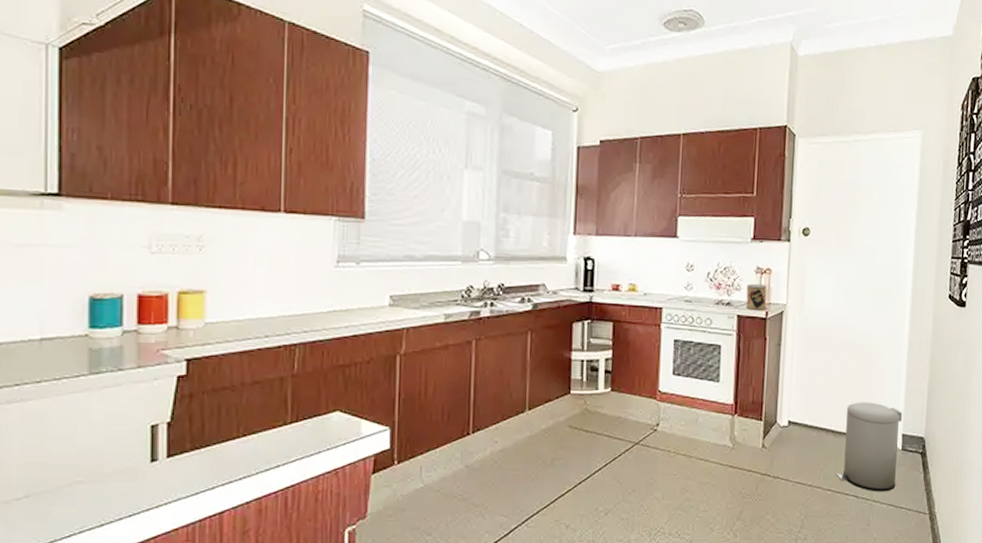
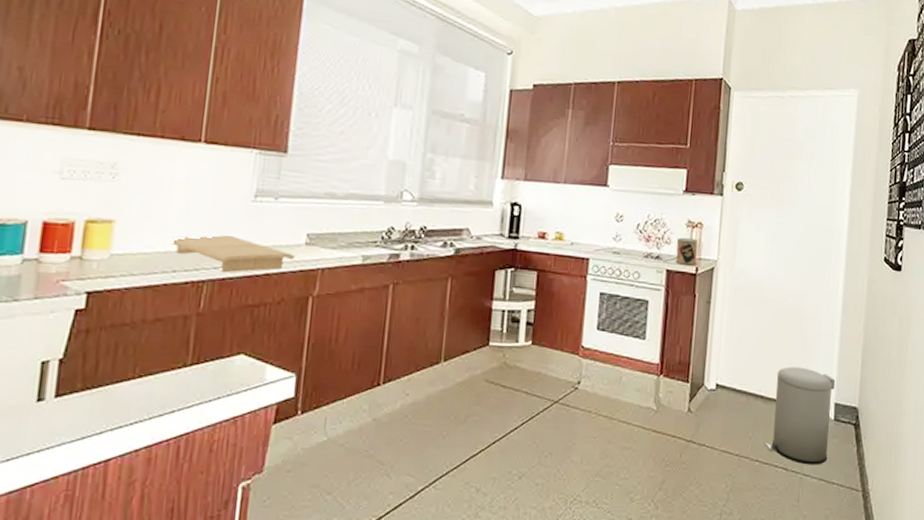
cutting board: none [262,301,381,336] -> present [172,235,296,273]

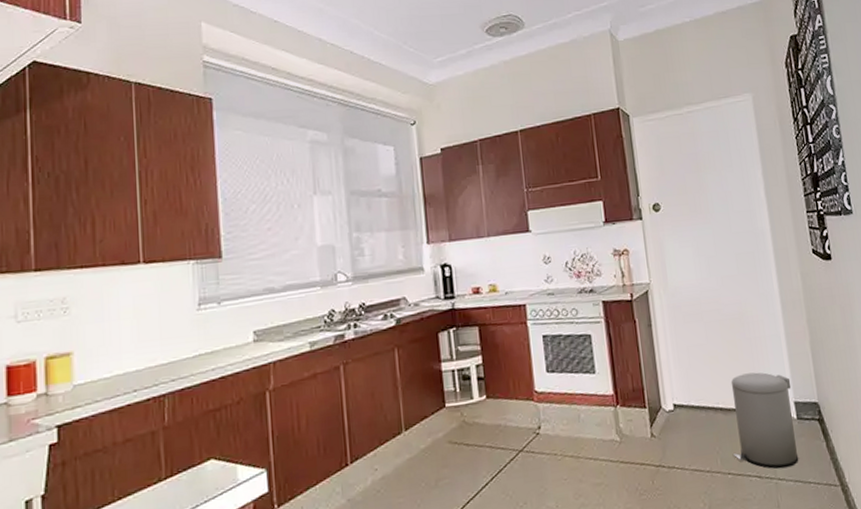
cutting board: present [172,235,296,273] -> none [129,346,247,384]
tin can: present [676,237,698,267] -> none [606,265,631,295]

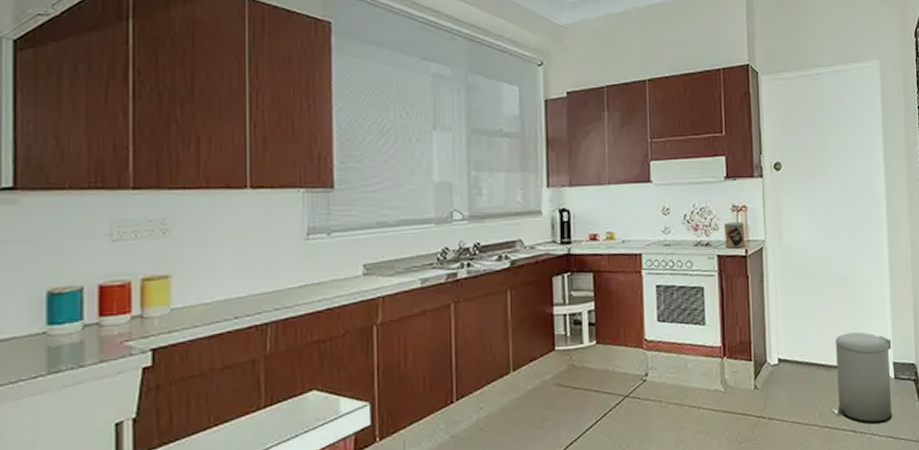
tin can: none [606,265,631,295] -> present [723,221,746,250]

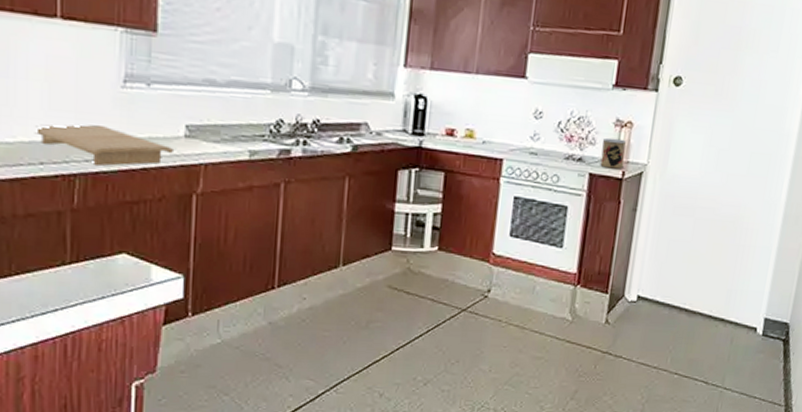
cutting board: none [231,276,355,314] -> present [36,124,175,167]
pedal bin: present [830,332,893,425] -> none [684,280,768,380]

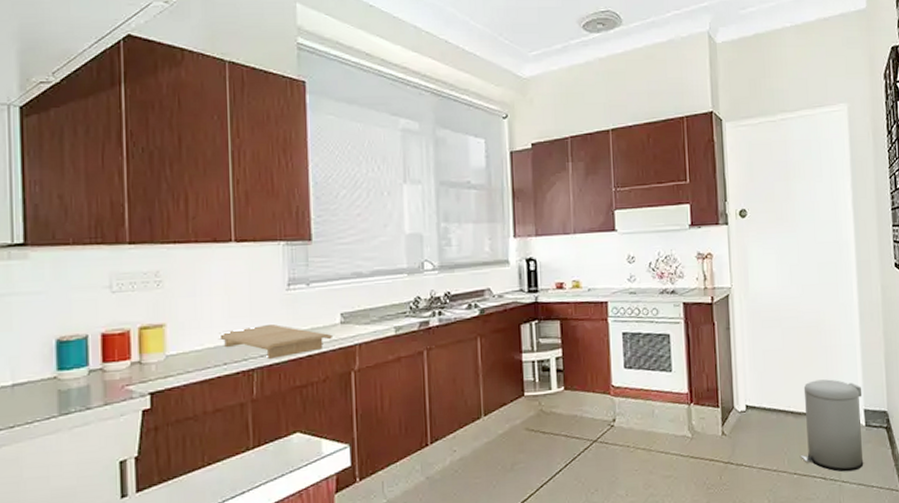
tin can: present [600,137,626,170] -> none [689,269,712,297]
pedal bin: none [684,280,768,380] -> present [799,379,864,472]

